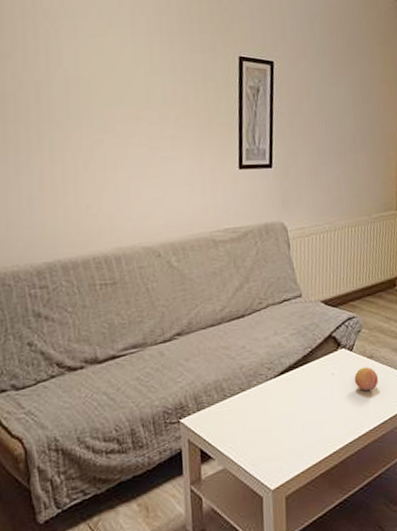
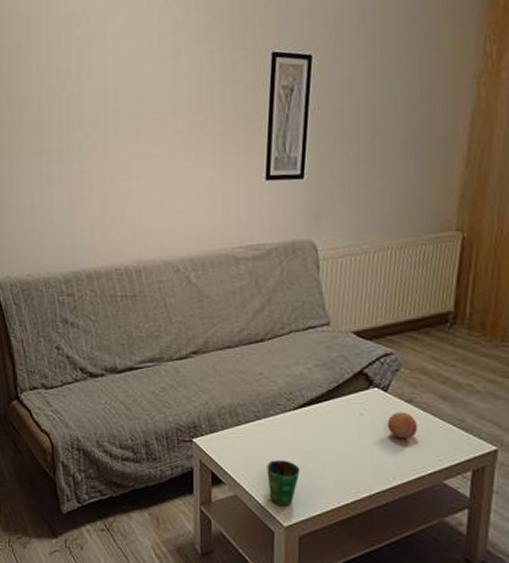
cup: none [253,426,283,471] -> present [267,460,300,507]

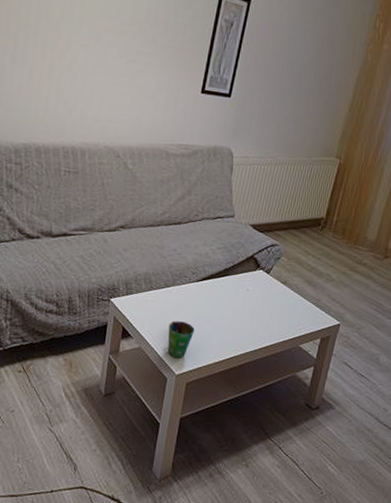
fruit: present [387,412,418,438] -> none [265,290,288,311]

